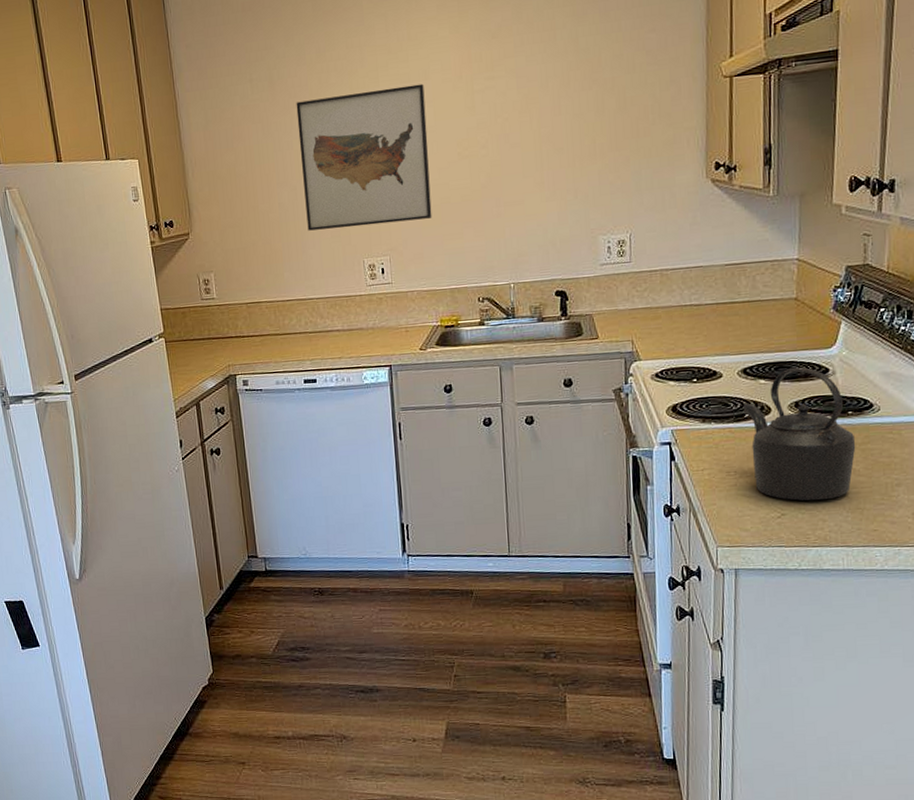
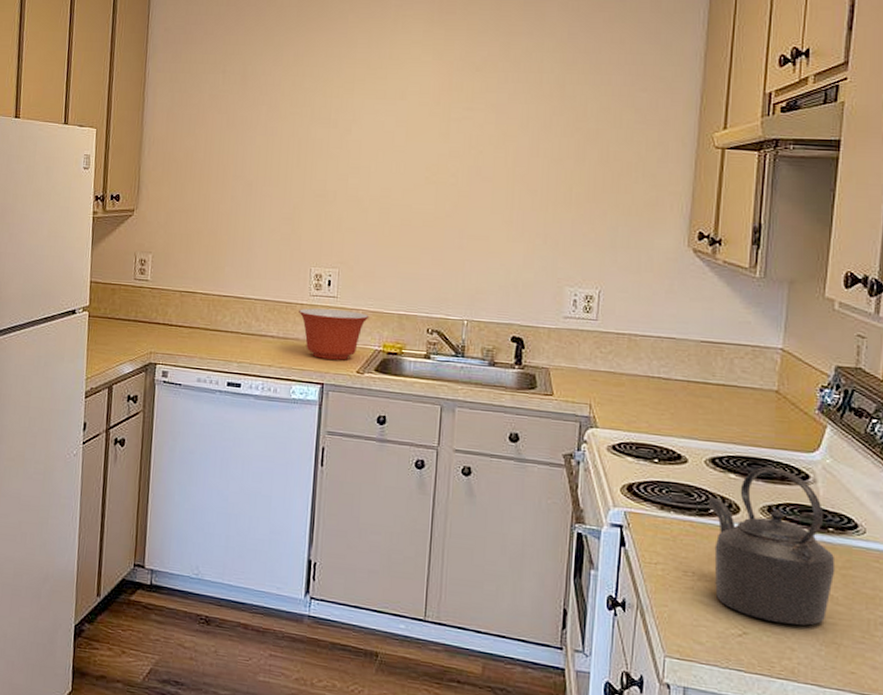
wall art: present [296,84,432,231] -> none [257,100,399,238]
mixing bowl: none [359,293,424,343] -> present [299,308,370,360]

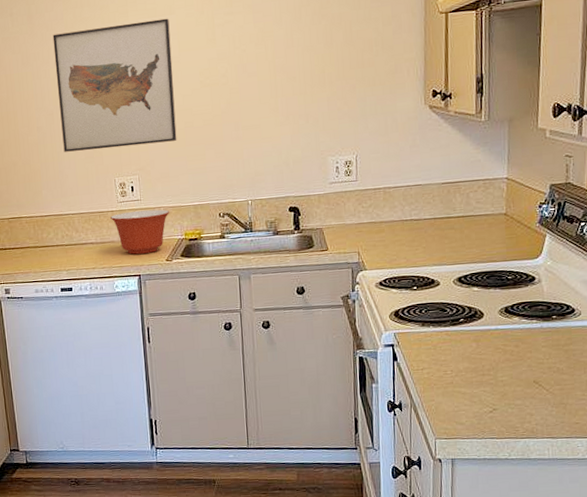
wall art: none [257,100,399,238] -> present [52,18,177,152]
kettle: present [707,466,836,626] -> none [458,276,560,397]

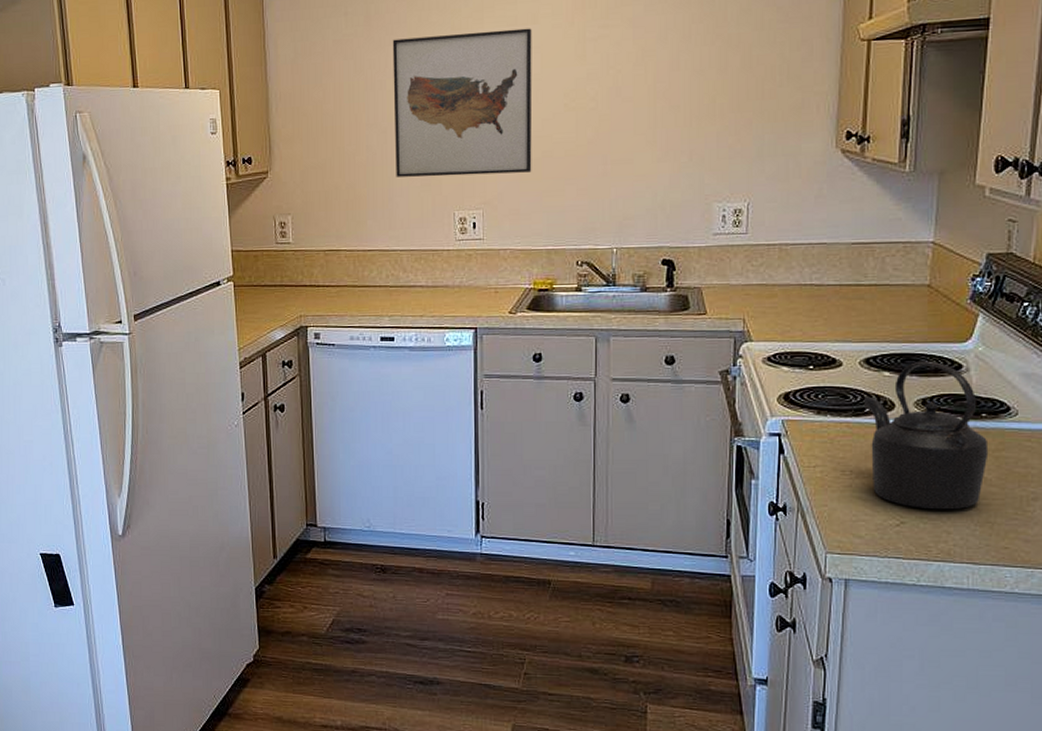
mixing bowl: present [110,209,170,255] -> none [446,251,518,303]
kettle: none [458,276,560,397] -> present [863,361,989,510]

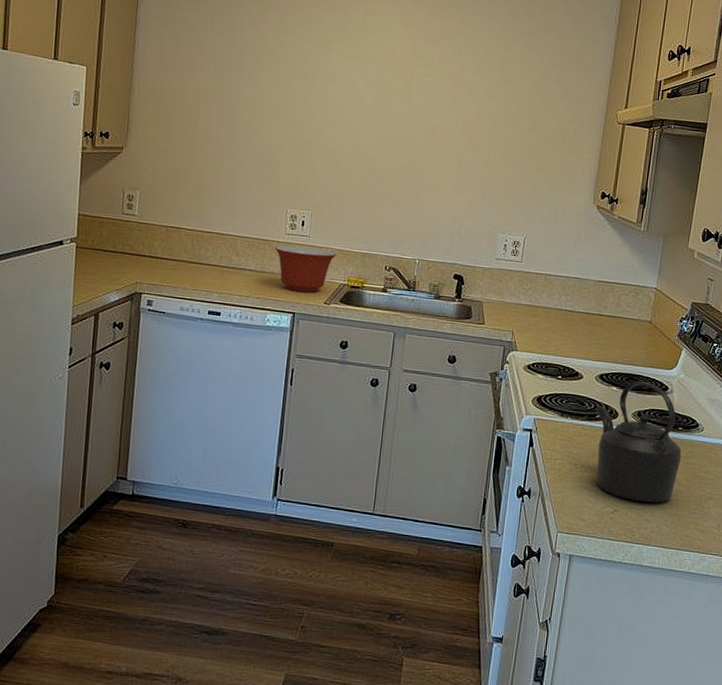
wall art: present [392,28,533,177] -> none [240,52,370,185]
mixing bowl: none [446,251,518,303] -> present [275,245,337,293]

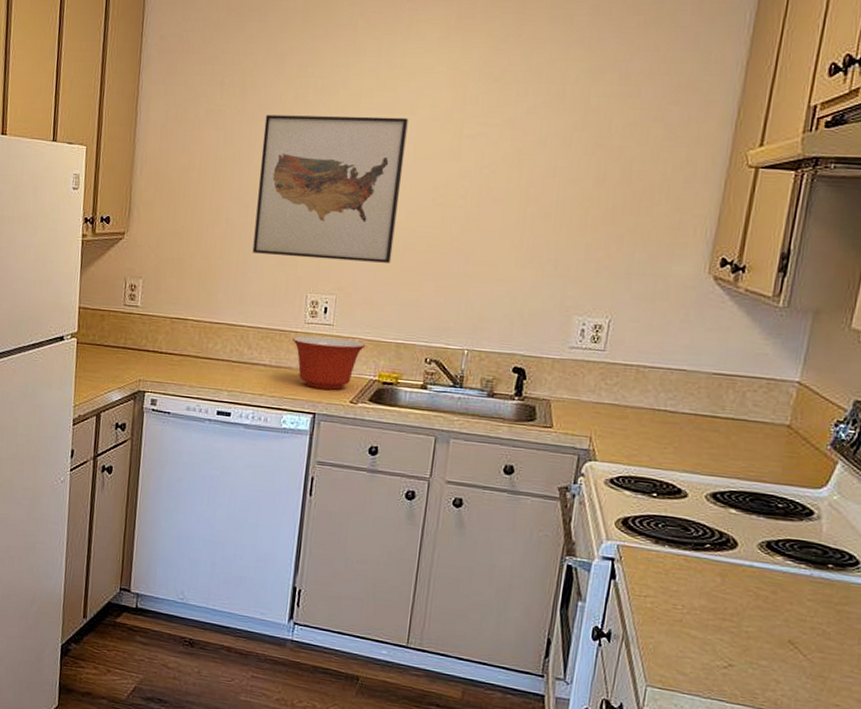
wall art: none [240,52,370,185] -> present [252,114,408,263]
kettle: present [595,380,682,503] -> none [704,502,832,659]

